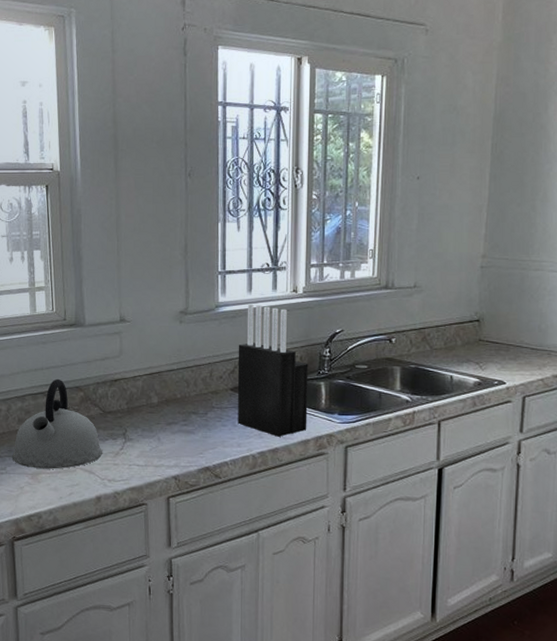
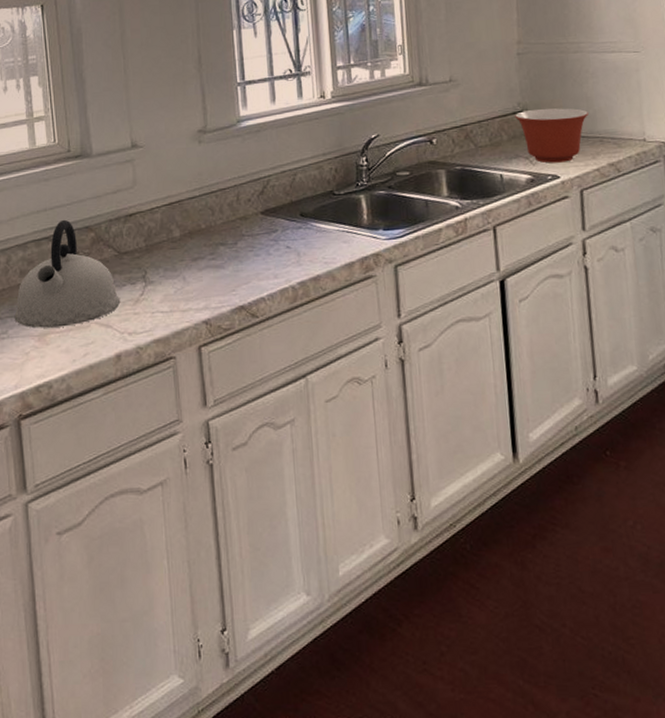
knife block: present [237,304,309,437] -> none [265,115,350,262]
mixing bowl: none [471,319,540,370] -> present [515,108,589,163]

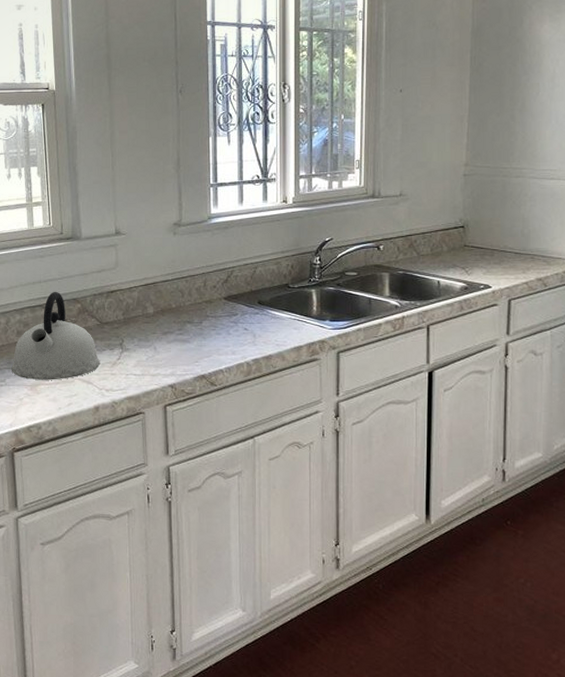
mixing bowl: present [515,108,589,163] -> none [456,225,523,274]

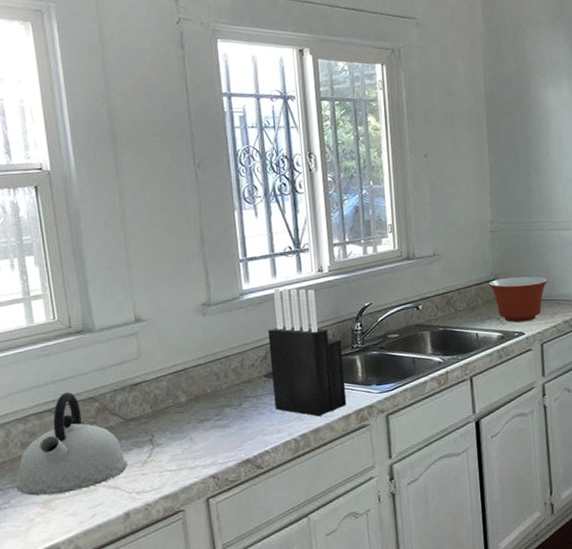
knife block: none [231,214,300,344] -> present [268,288,347,417]
mixing bowl: none [456,225,523,274] -> present [488,276,548,323]

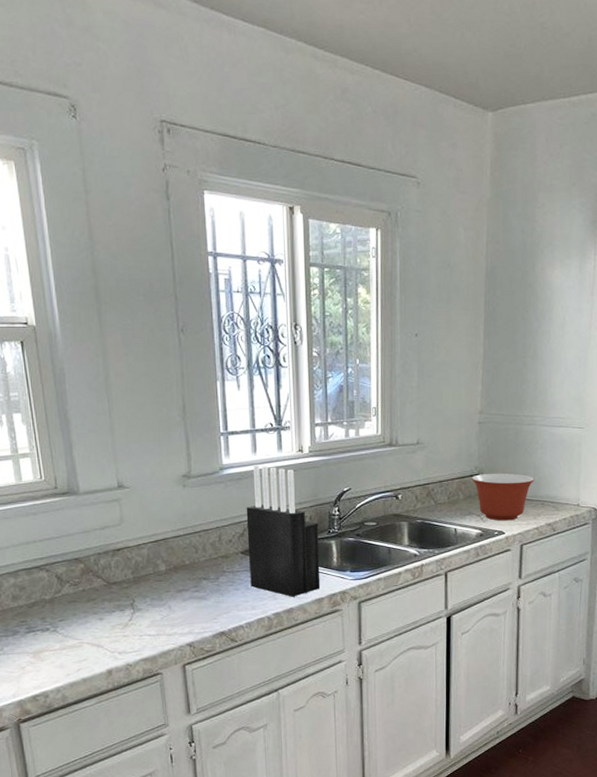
kettle: present [16,392,128,496] -> none [9,551,111,647]

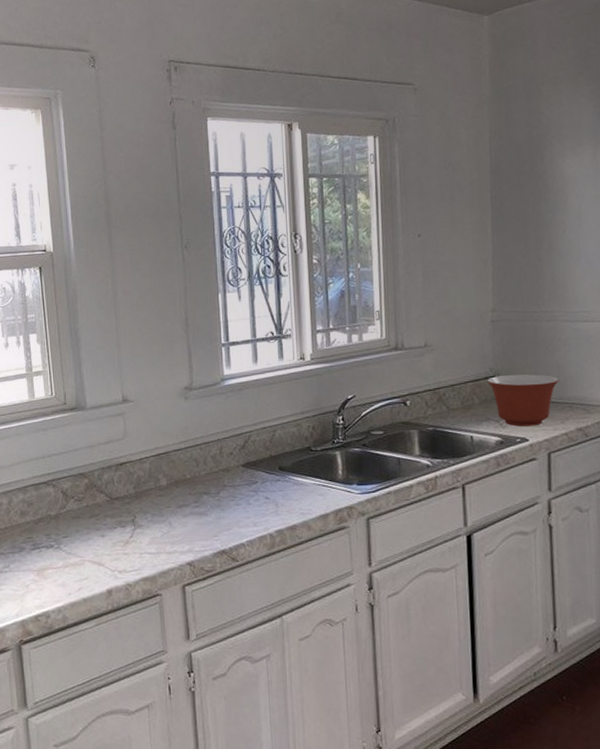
knife block: present [246,465,321,597] -> none [247,374,326,513]

